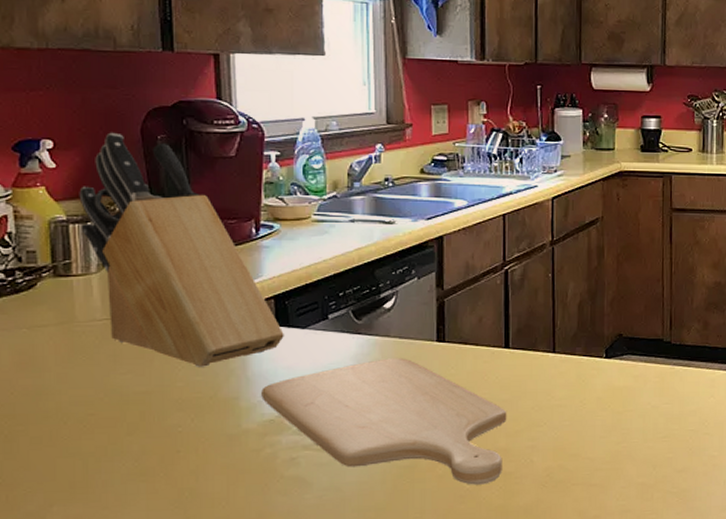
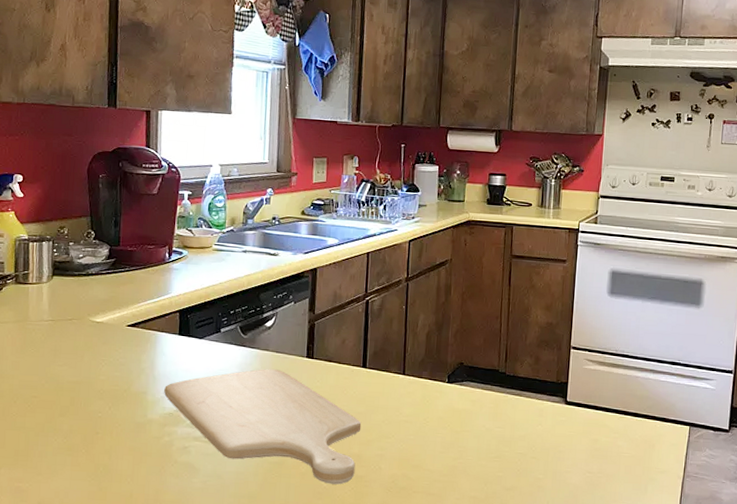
knife block: present [79,132,284,367] -> none [38,170,185,365]

